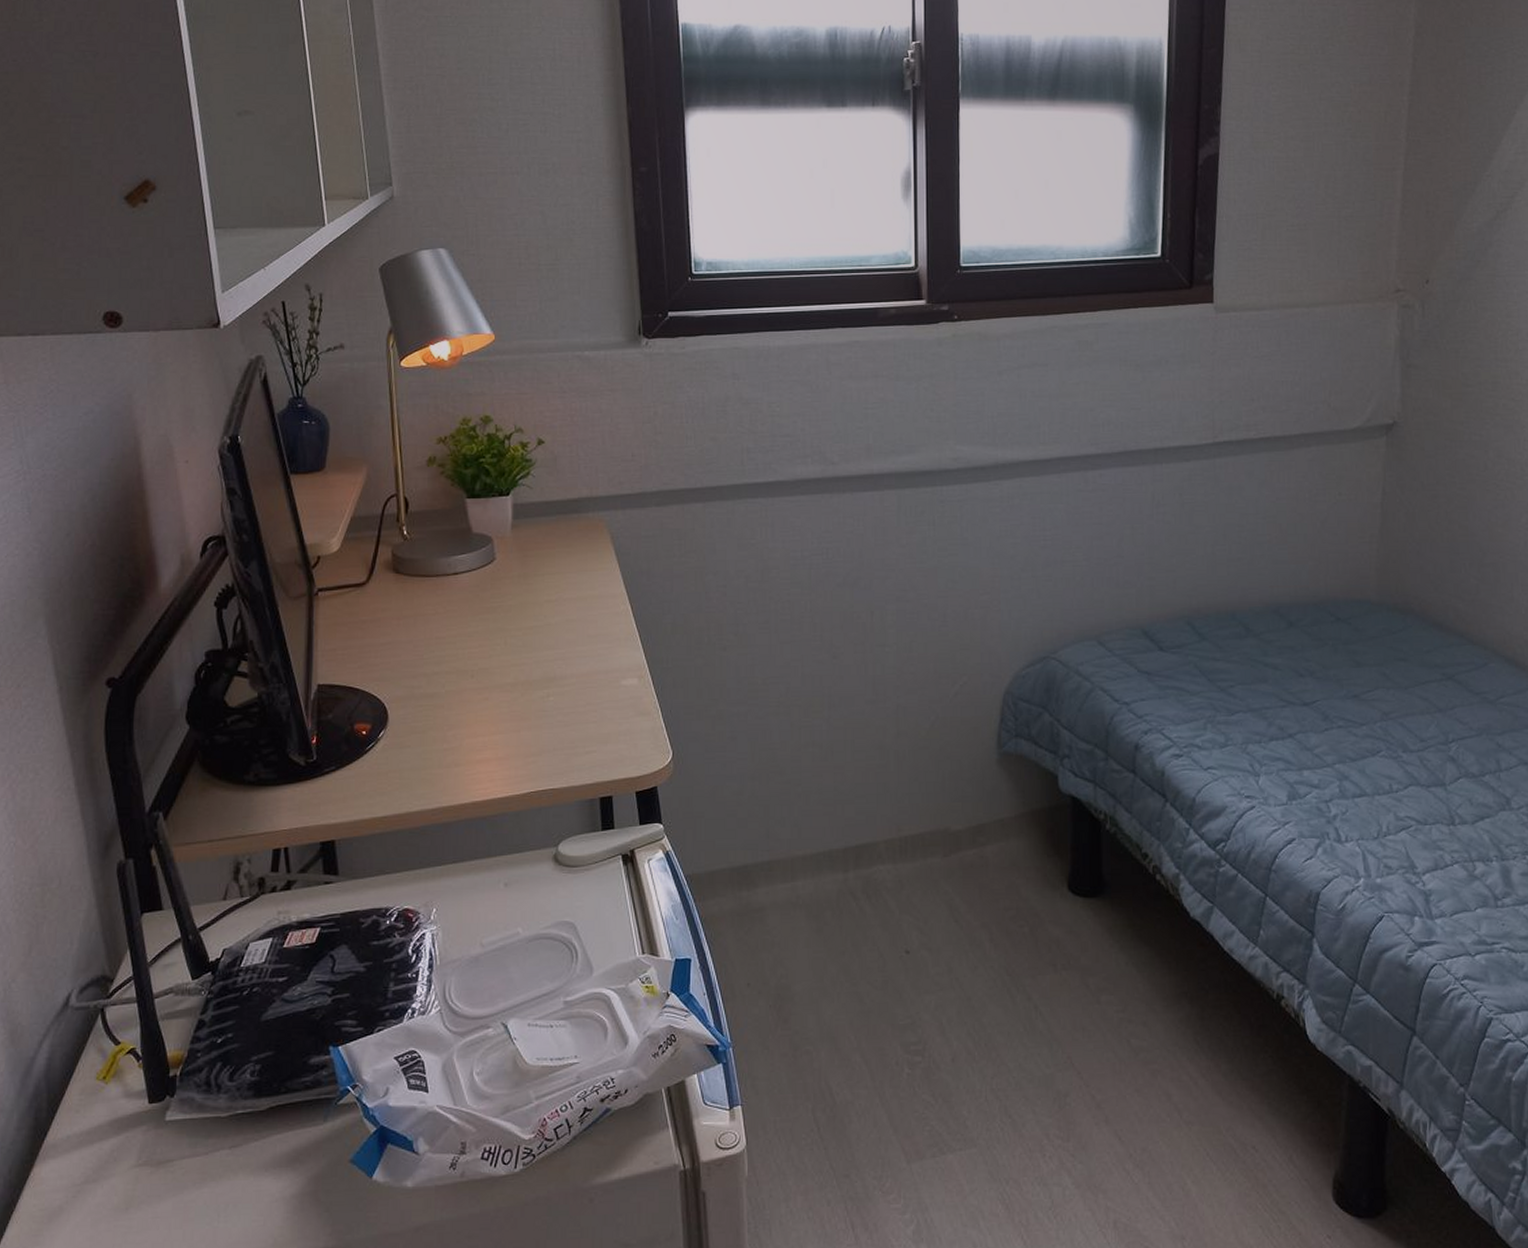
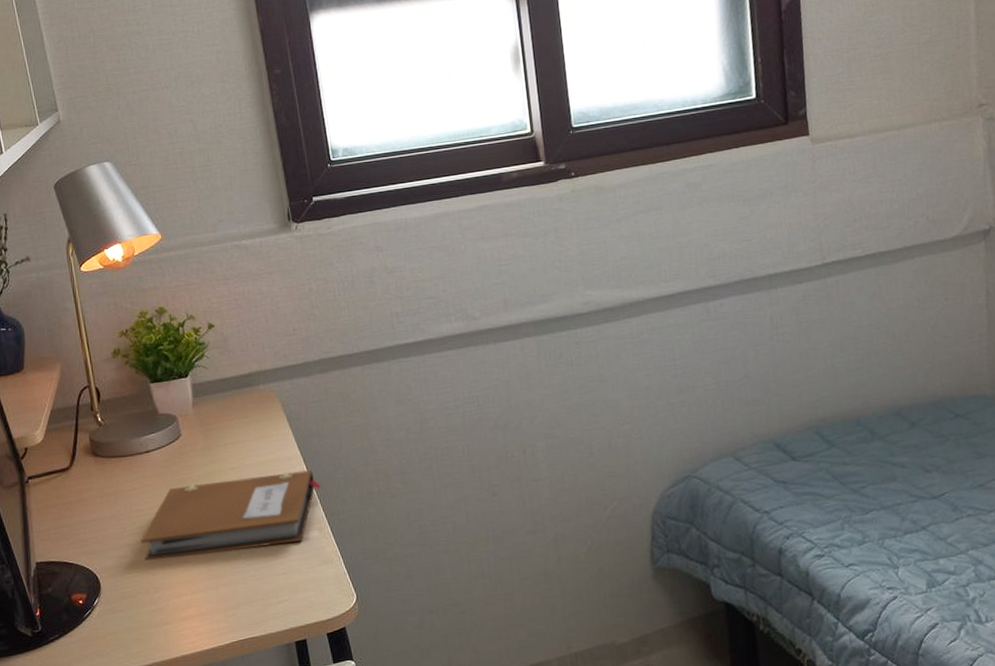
notebook: none [438,610,646,693] -> present [141,469,322,560]

